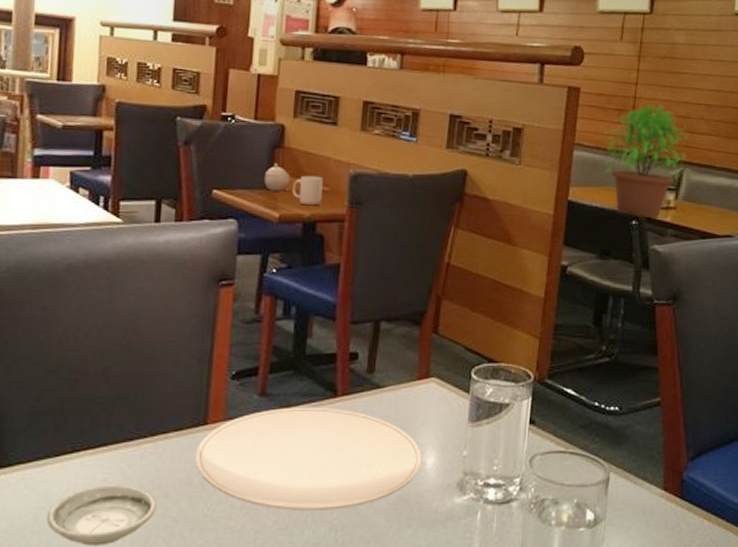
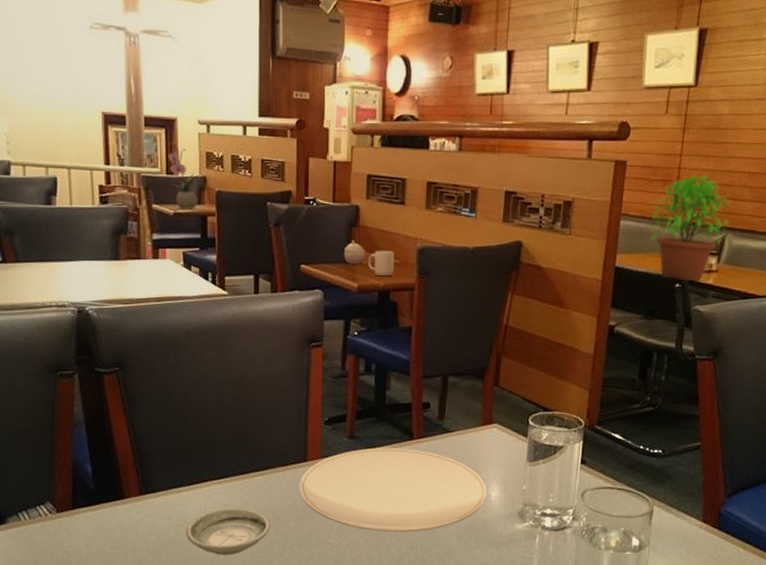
flower arrangement: none [60,44,97,122] -> present [168,142,199,209]

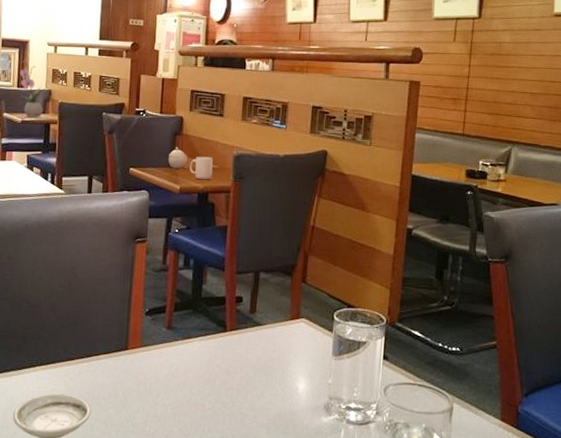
plate: present [299,447,488,533] -> none [119,338,295,423]
potted plant: present [649,174,732,281] -> none [441,93,517,189]

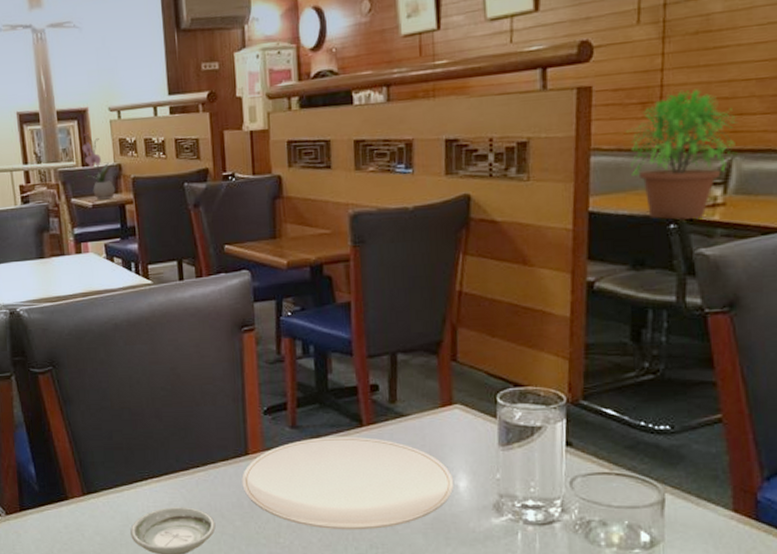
plate: none [119,338,295,423] -> present [242,436,454,530]
sugar bowl: present [167,147,188,169] -> none [268,213,293,240]
cup: present [190,156,213,180] -> none [296,220,325,250]
potted plant: none [441,93,517,189] -> present [625,88,738,220]

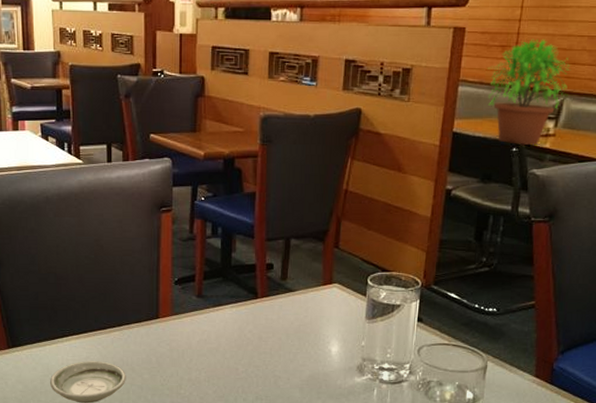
flower arrangement: present [82,133,116,200] -> none [24,19,54,83]
plate: present [242,436,454,530] -> none [152,306,328,385]

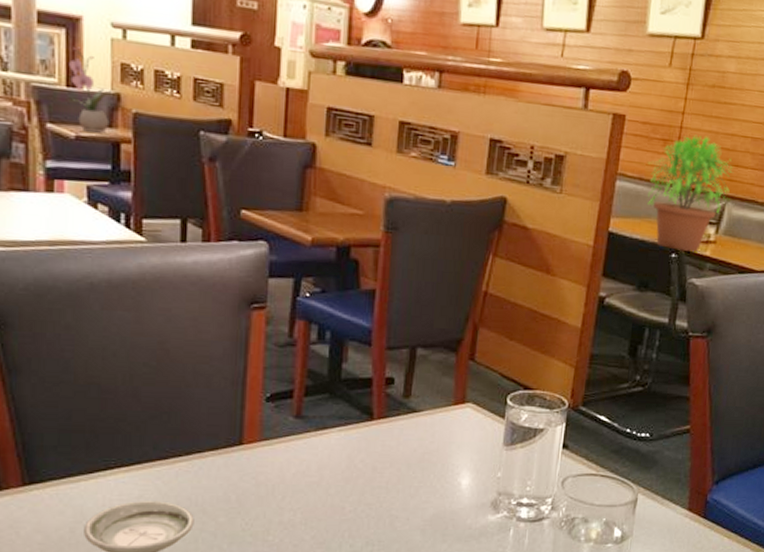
flower arrangement: none [24,19,54,83] -> present [69,47,111,133]

